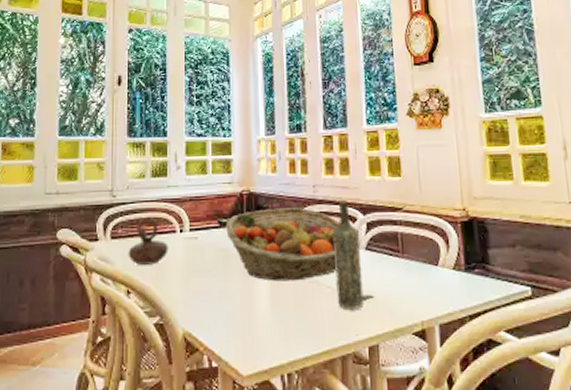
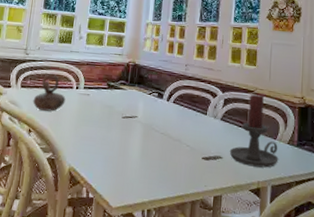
fruit basket: present [226,208,341,281] -> none [112,78,204,138]
bottle: present [332,199,364,309] -> none [193,78,218,166]
candle holder: none [381,212,444,304] -> present [229,94,279,168]

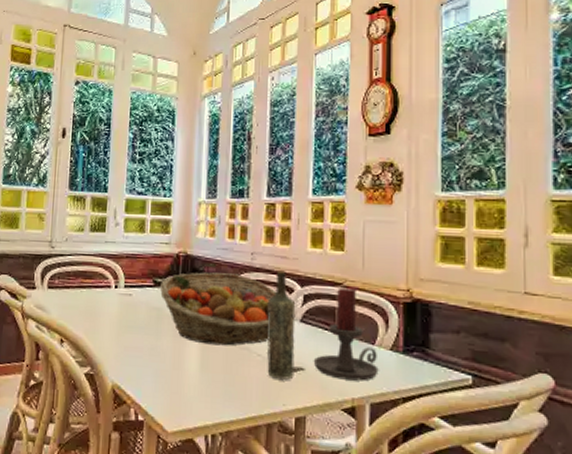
teapot: present [33,73,66,112] -> none [63,269,103,317]
fruit basket: none [112,78,204,138] -> present [160,272,277,346]
bottle: none [193,78,218,166] -> present [267,269,296,380]

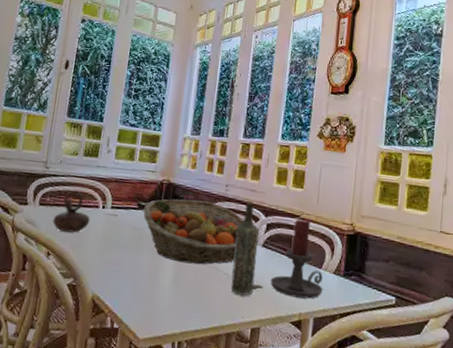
teapot: none [63,269,103,317] -> present [52,189,90,233]

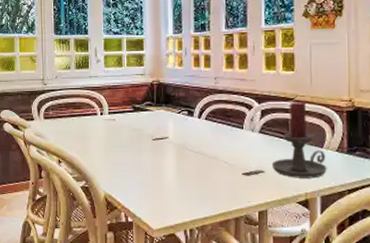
teapot: present [52,189,90,233] -> none [58,101,91,140]
fruit basket: present [143,199,245,265] -> none [139,96,238,157]
bottle: present [230,200,260,296] -> none [230,90,256,181]

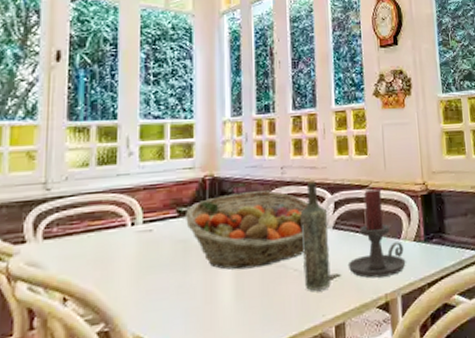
fruit basket: none [139,96,238,157] -> present [186,190,309,270]
bottle: none [230,90,256,181] -> present [300,179,331,291]

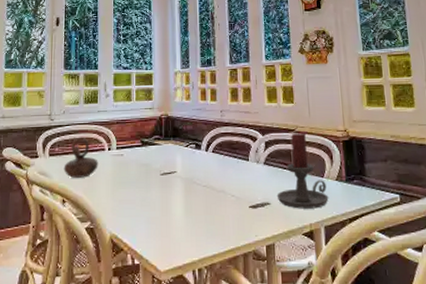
teapot: none [65,210,117,267] -> present [63,137,98,178]
fruit basket: present [186,190,309,270] -> none [147,129,243,191]
bottle: present [300,179,331,291] -> none [236,122,263,214]

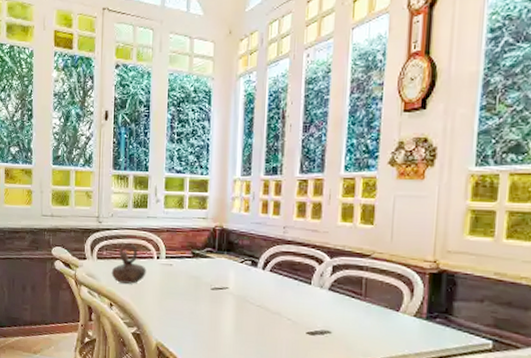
candle holder: present [277,133,329,209] -> none [339,259,402,344]

